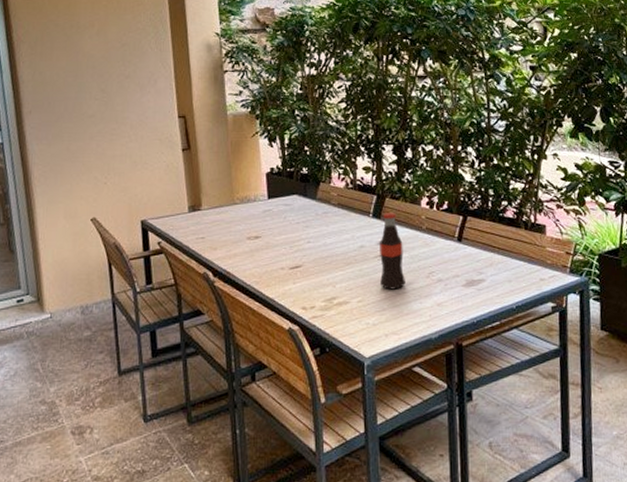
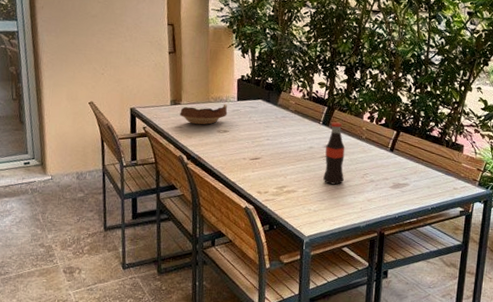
bowl: none [201,204,258,233] -> present [180,104,228,125]

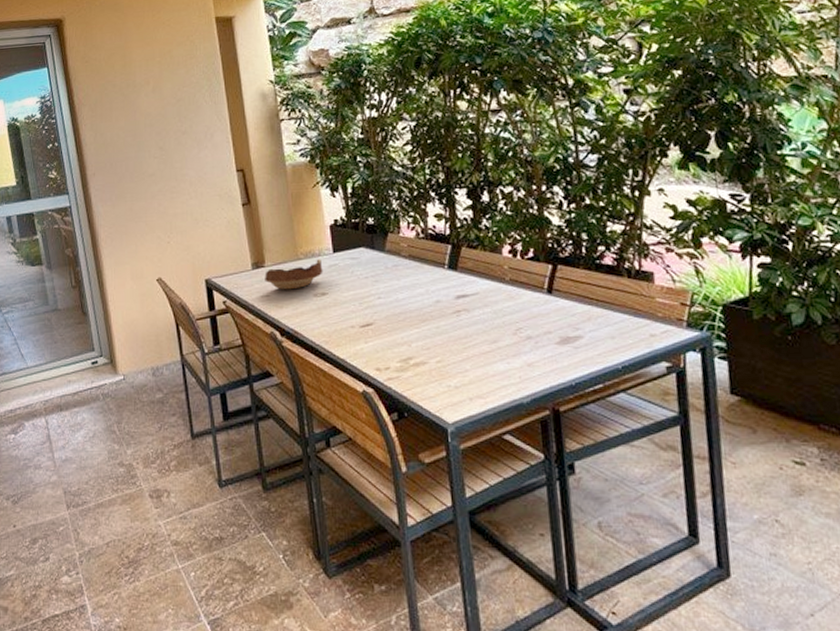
bottle: present [322,122,345,185] -> none [457,263,489,349]

